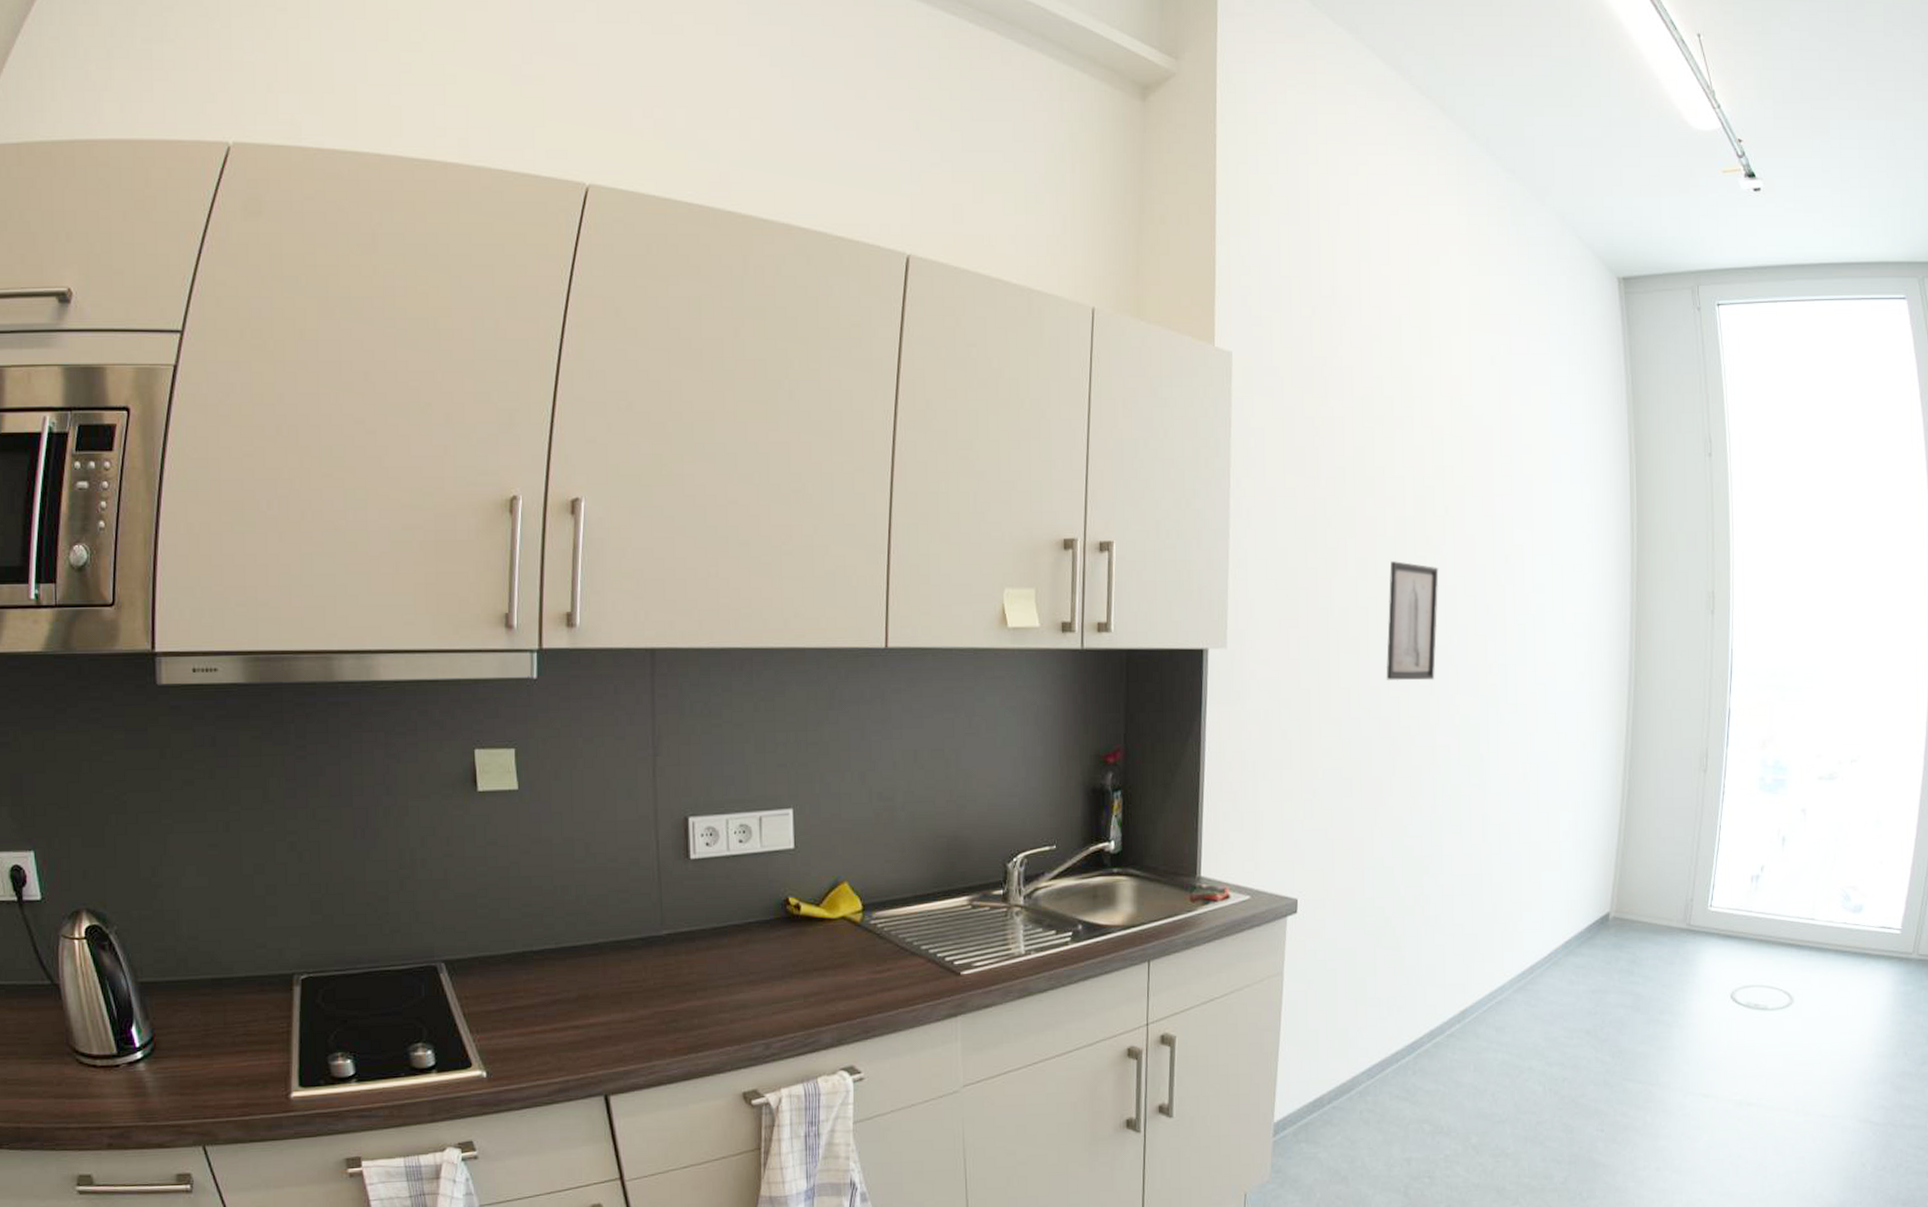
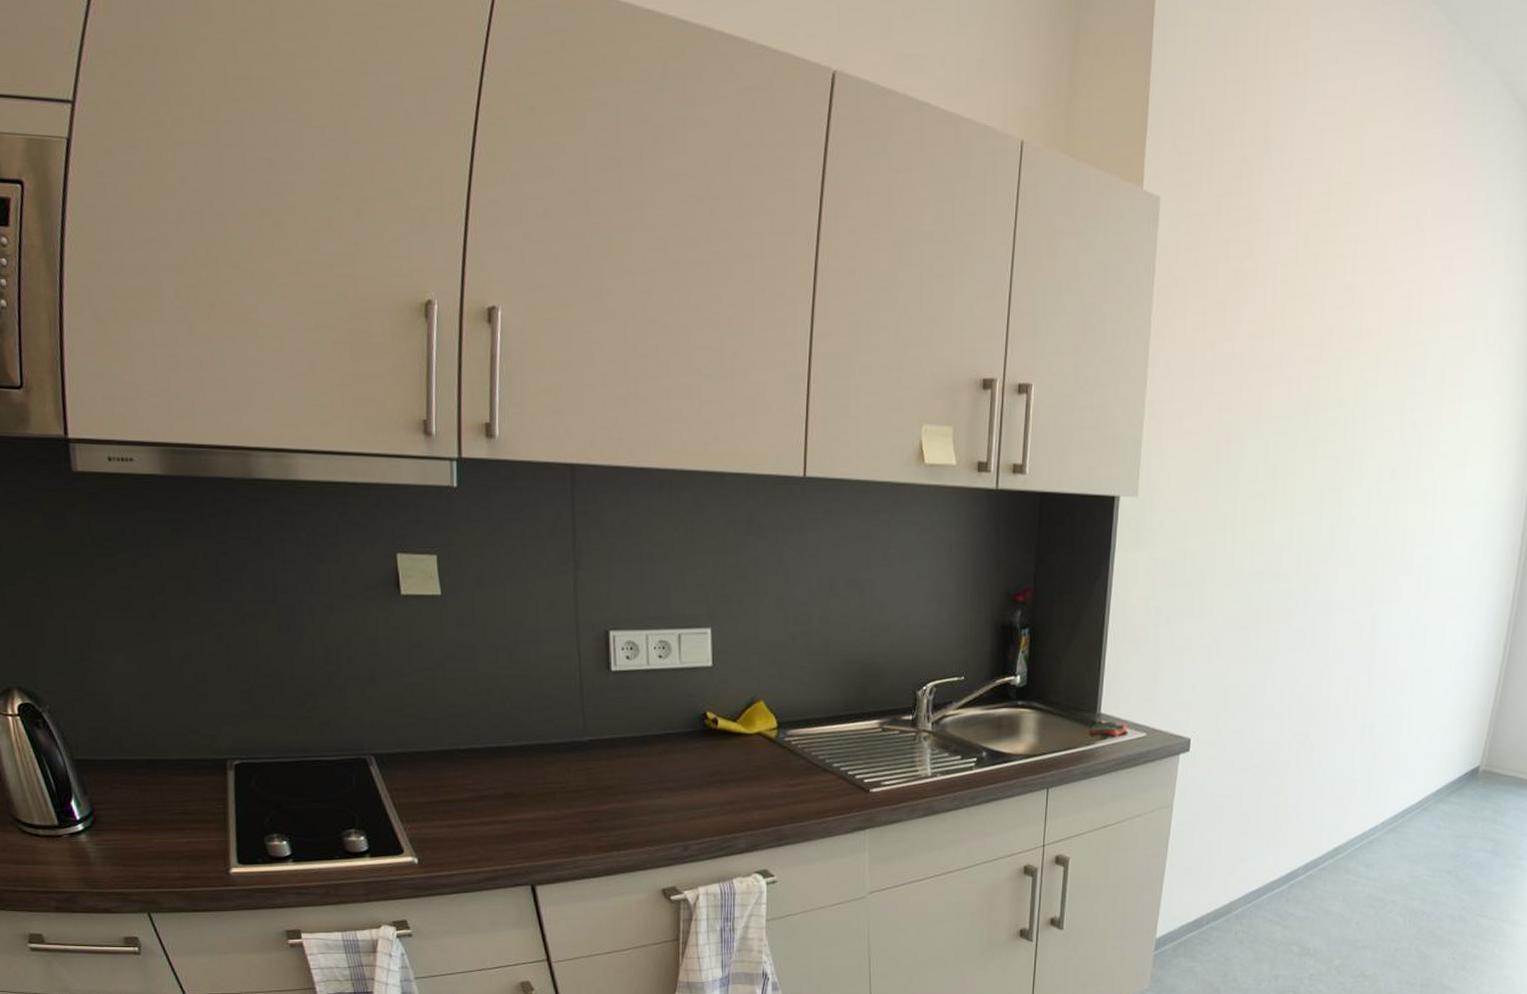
wall art: present [1386,561,1439,681] -> none [1289,420,1348,539]

